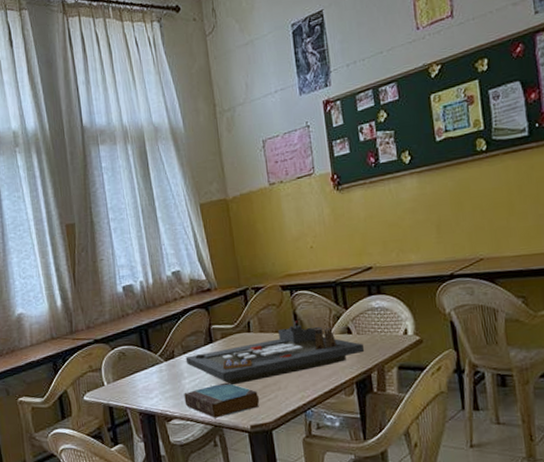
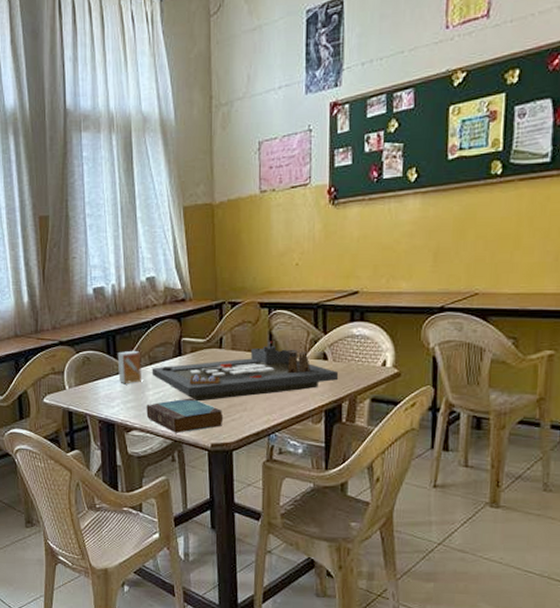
small box: none [151,341,177,374] -> present [117,350,141,383]

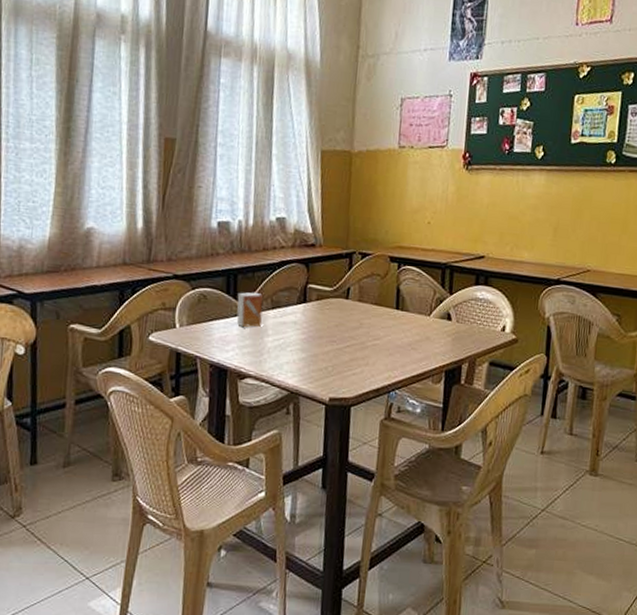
book: present [146,398,224,433] -> none [263,347,344,384]
gameboard: present [152,341,339,402] -> none [273,296,461,353]

